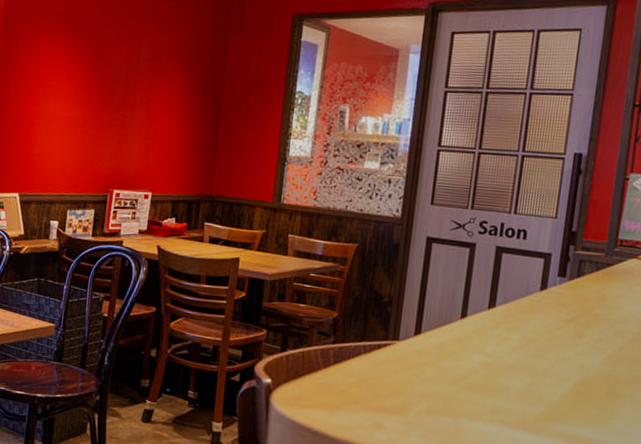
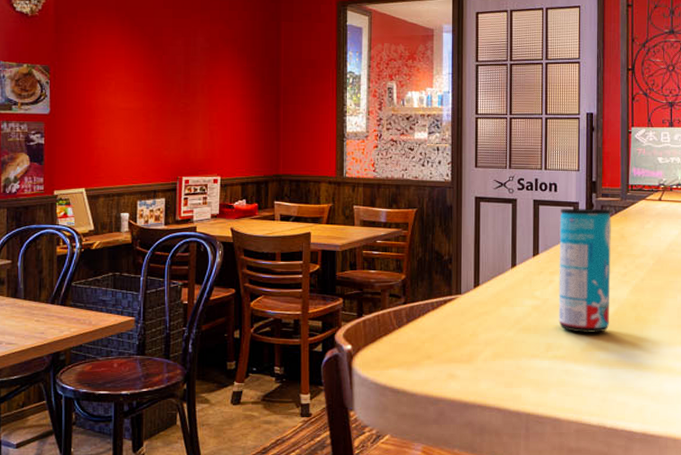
beverage can: none [510,259,592,402] -> present [558,208,611,334]

